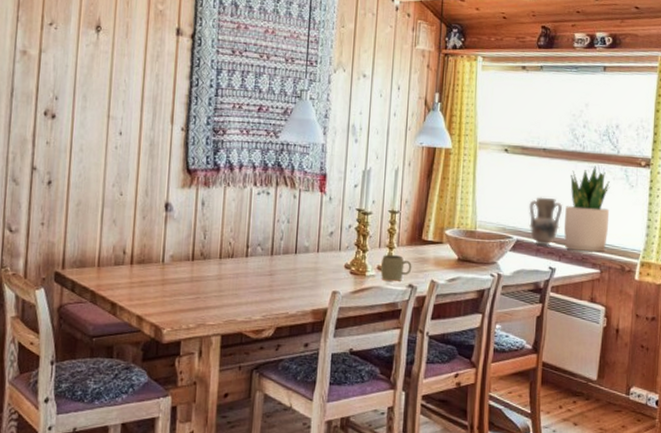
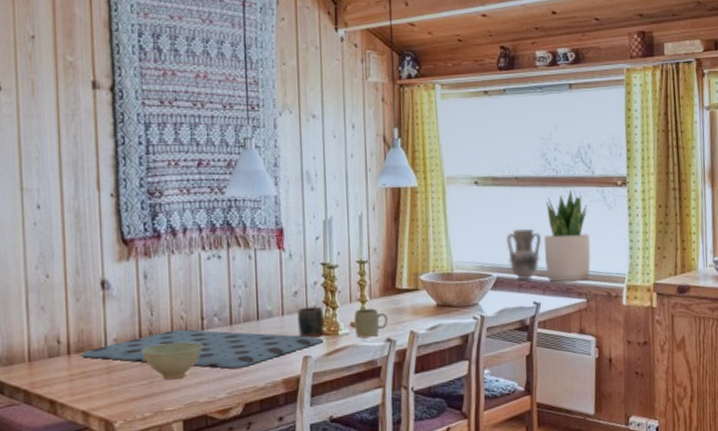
placemat: none [141,253,352,295] -> present [80,329,323,369]
bowl: none [193,265,246,298] -> present [142,342,203,380]
mug: none [330,247,355,276] -> present [297,306,324,338]

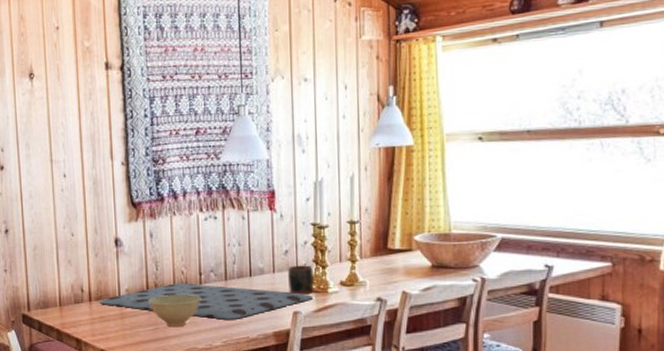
mug: present [353,308,388,339] -> none [343,268,379,297]
vase: present [506,228,541,280] -> none [514,186,556,241]
planter: present [544,190,591,282] -> none [561,142,620,244]

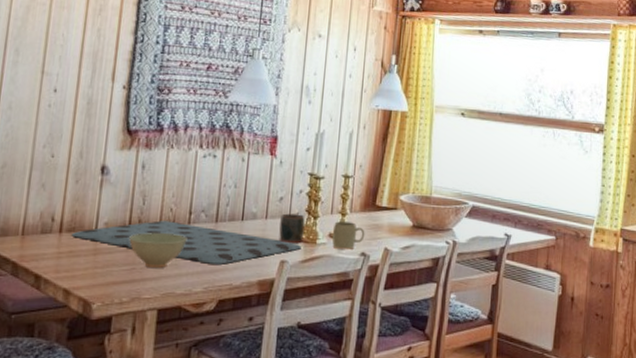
mug: none [343,268,379,297] -> present [332,221,365,250]

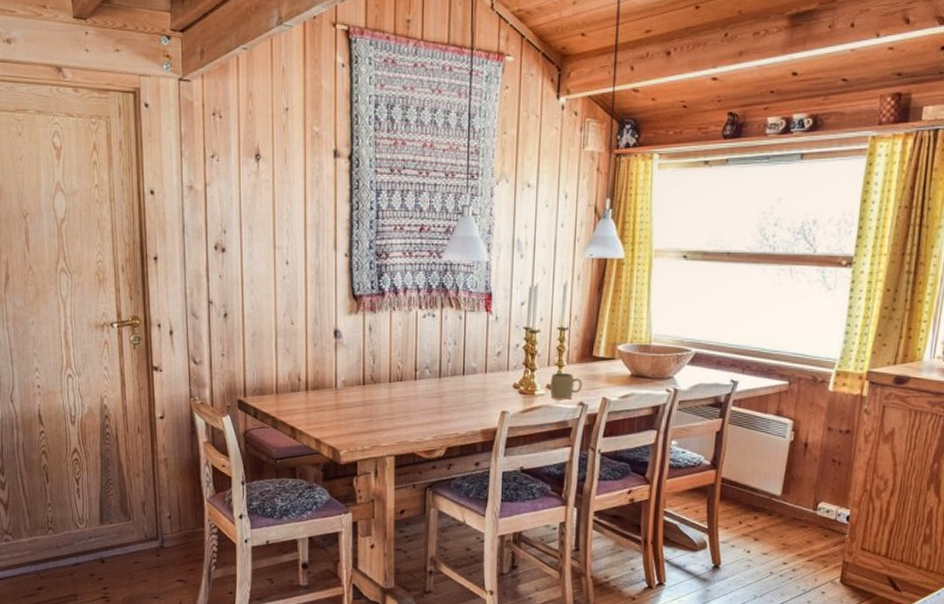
placemat: present [71,220,301,265] -> none [316,377,520,416]
bowl: present [129,233,188,269] -> none [365,389,415,421]
mug: present [278,213,305,244] -> none [498,367,523,395]

